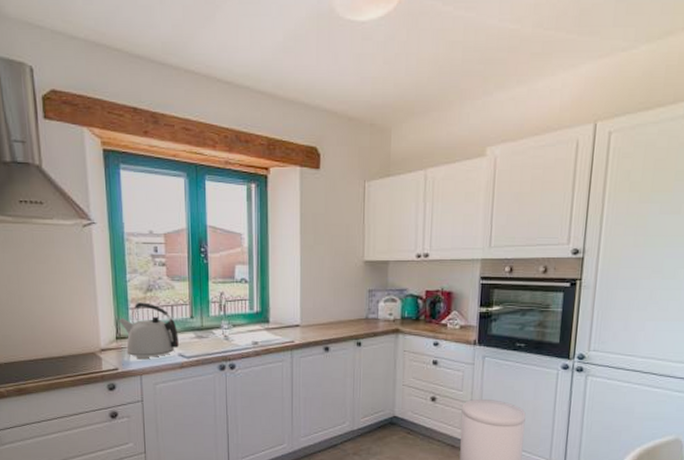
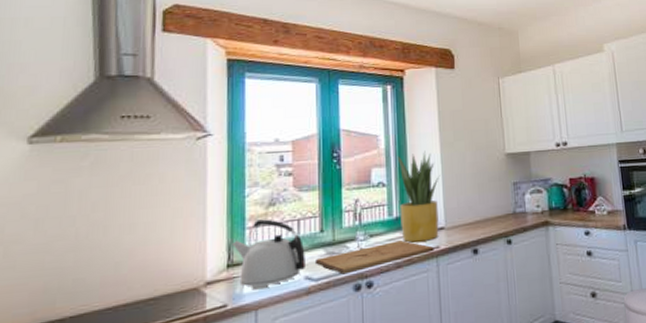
cutting board: none [186,332,289,356] -> present [314,240,434,275]
planter: none [259,252,299,335] -> present [397,150,440,243]

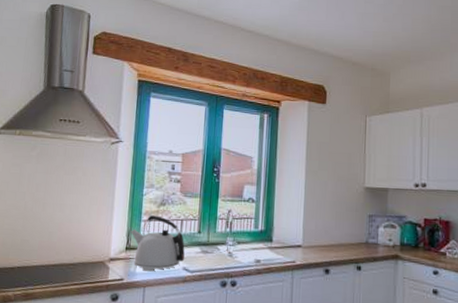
cutting board: present [314,240,434,275] -> none [191,250,291,272]
planter: present [397,150,440,243] -> none [264,175,303,255]

